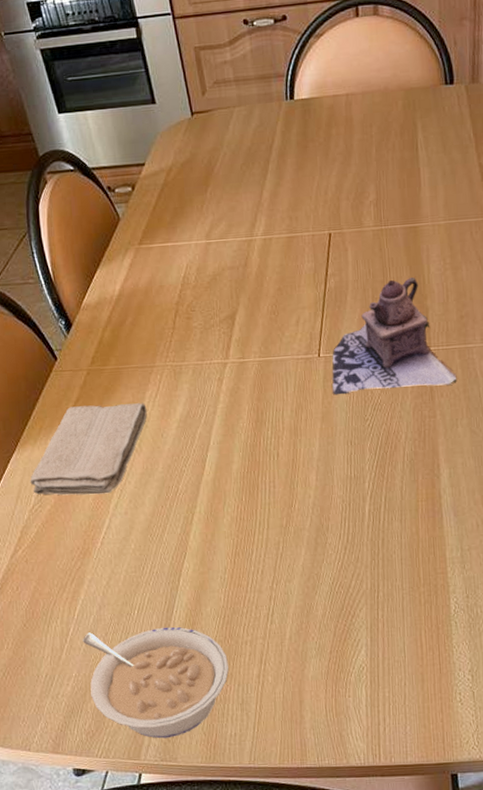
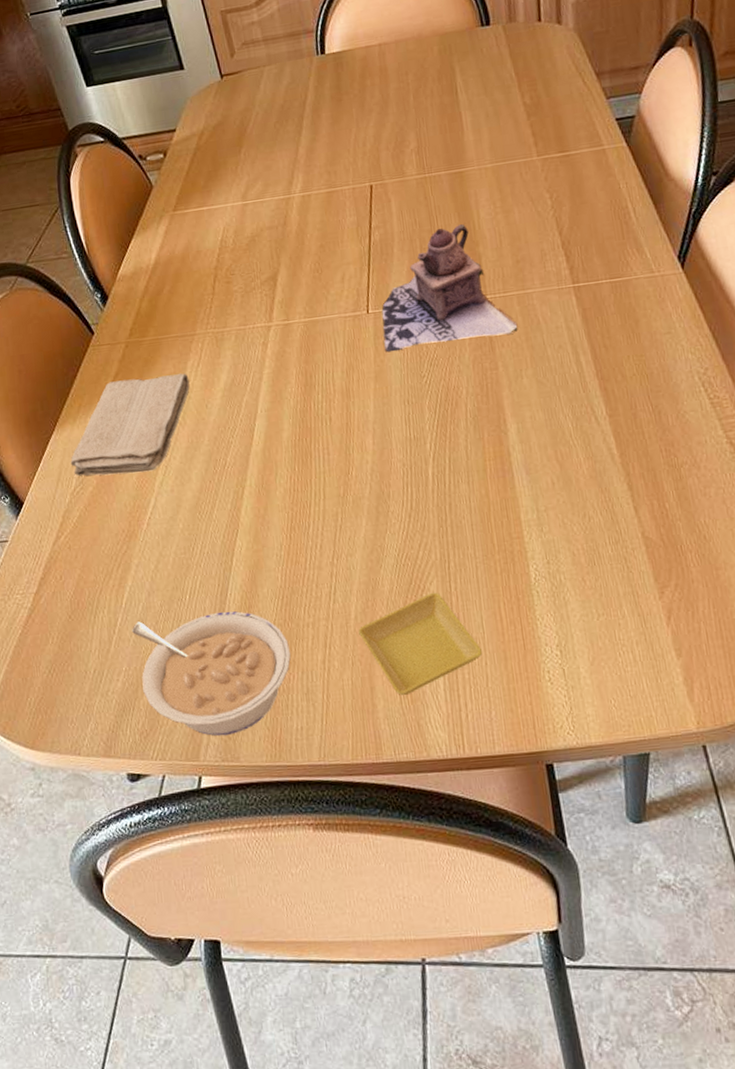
saucer: none [292,618,403,710] -> present [358,592,483,696]

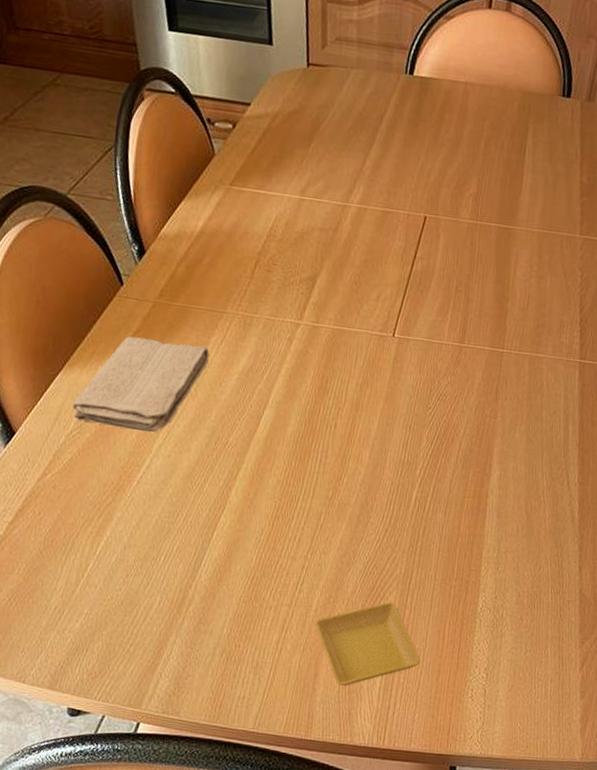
legume: present [132,611,291,736] -> none [100,571,249,691]
teapot: present [381,224,518,353] -> none [401,276,524,390]

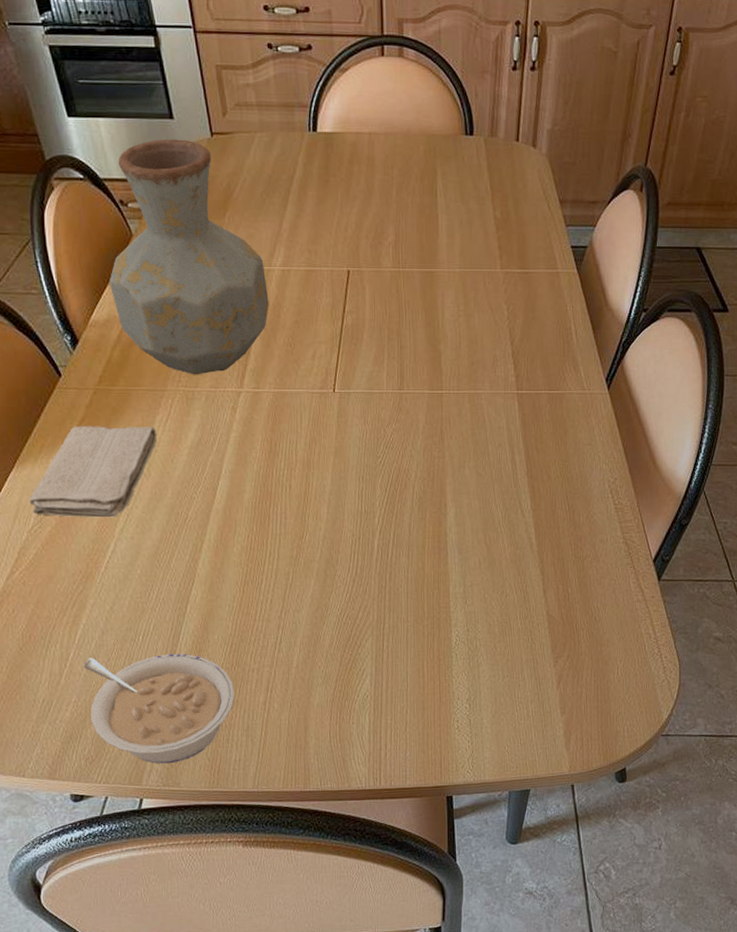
legume: none [100,571,249,691] -> present [84,653,236,764]
vase: none [184,63,342,302] -> present [109,139,269,375]
saucer: present [315,602,421,687] -> none [299,649,405,736]

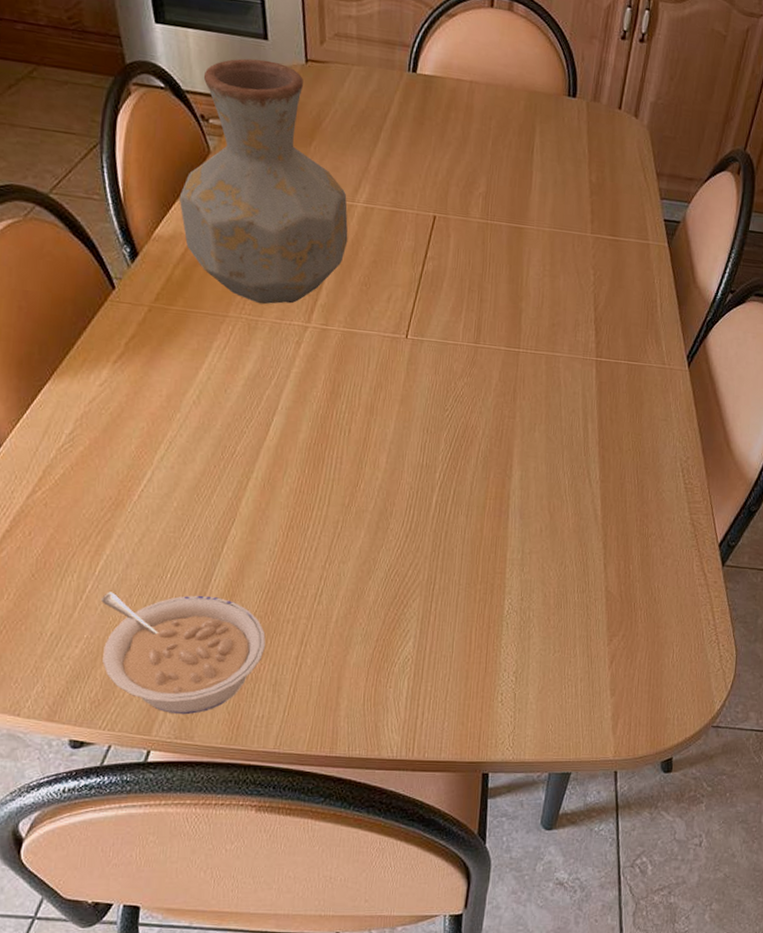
washcloth: present [29,426,157,518] -> none [62,343,212,444]

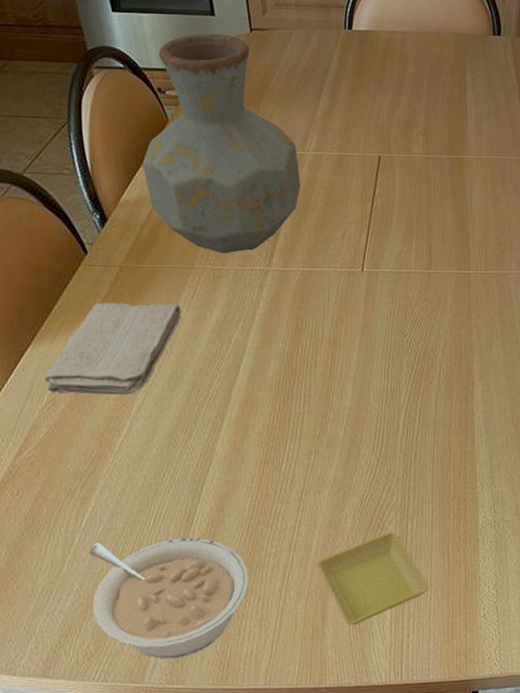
washcloth: none [62,343,212,444] -> present [44,303,181,396]
saucer: none [336,609,448,699] -> present [318,531,429,626]

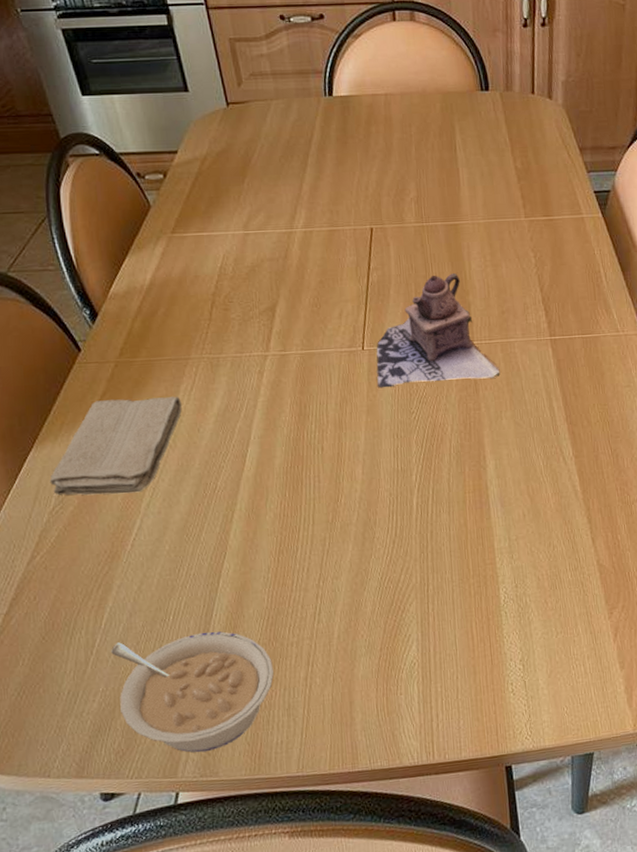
vase: present [142,33,300,254] -> none [128,110,293,342]
saucer: present [318,531,429,626] -> none [341,613,455,709]
teapot: none [374,205,494,309] -> present [376,273,500,388]

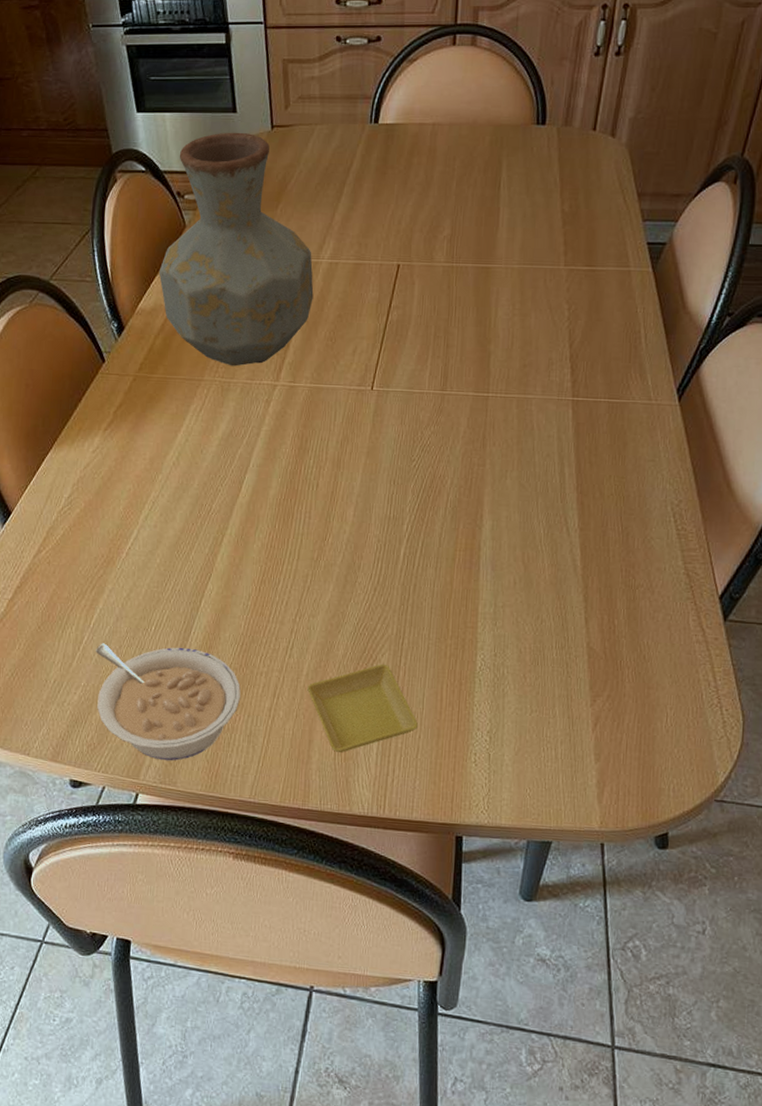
washcloth: present [49,396,182,496] -> none [62,411,190,504]
vase: none [128,110,293,342] -> present [159,132,314,367]
saucer: none [341,613,455,709] -> present [307,663,419,753]
teapot: present [376,273,500,388] -> none [382,319,512,435]

